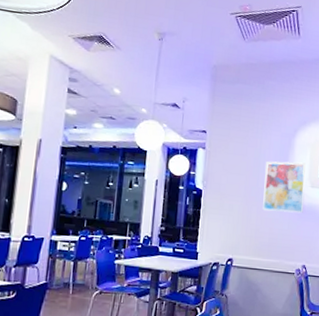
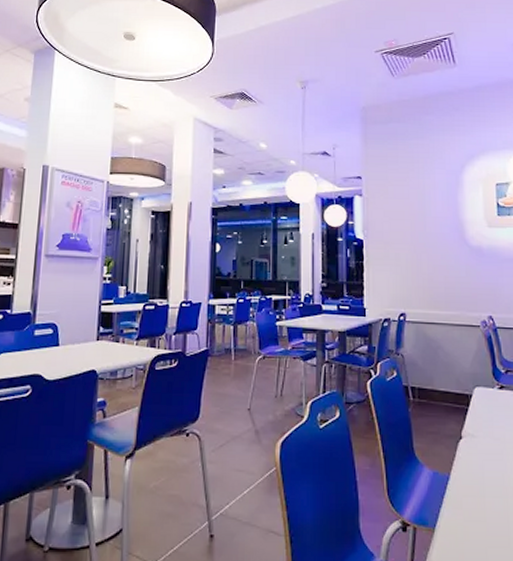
wall art: present [262,161,307,214] -> none [431,200,482,258]

